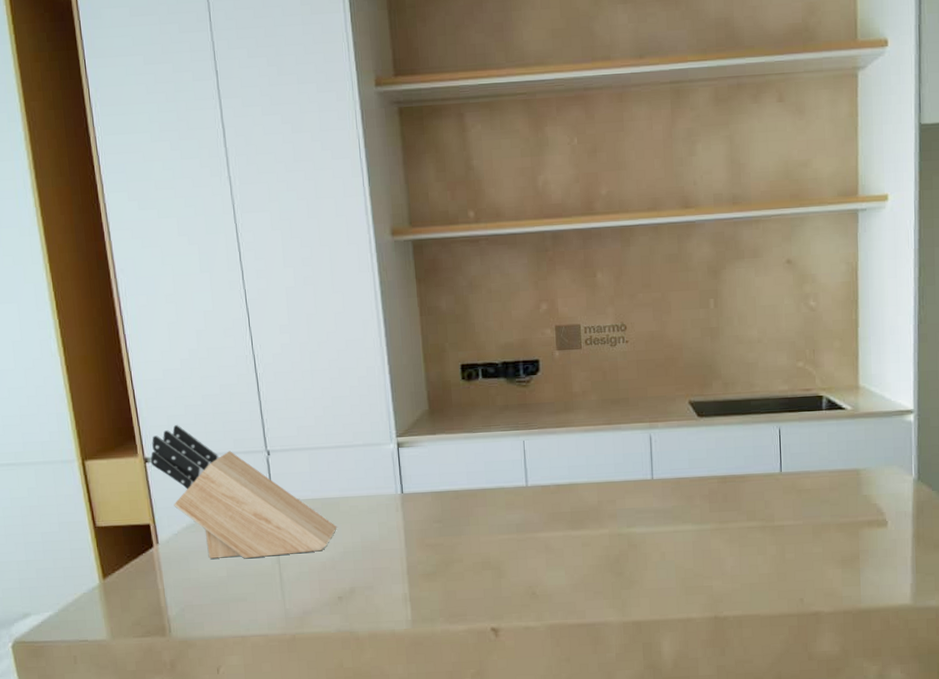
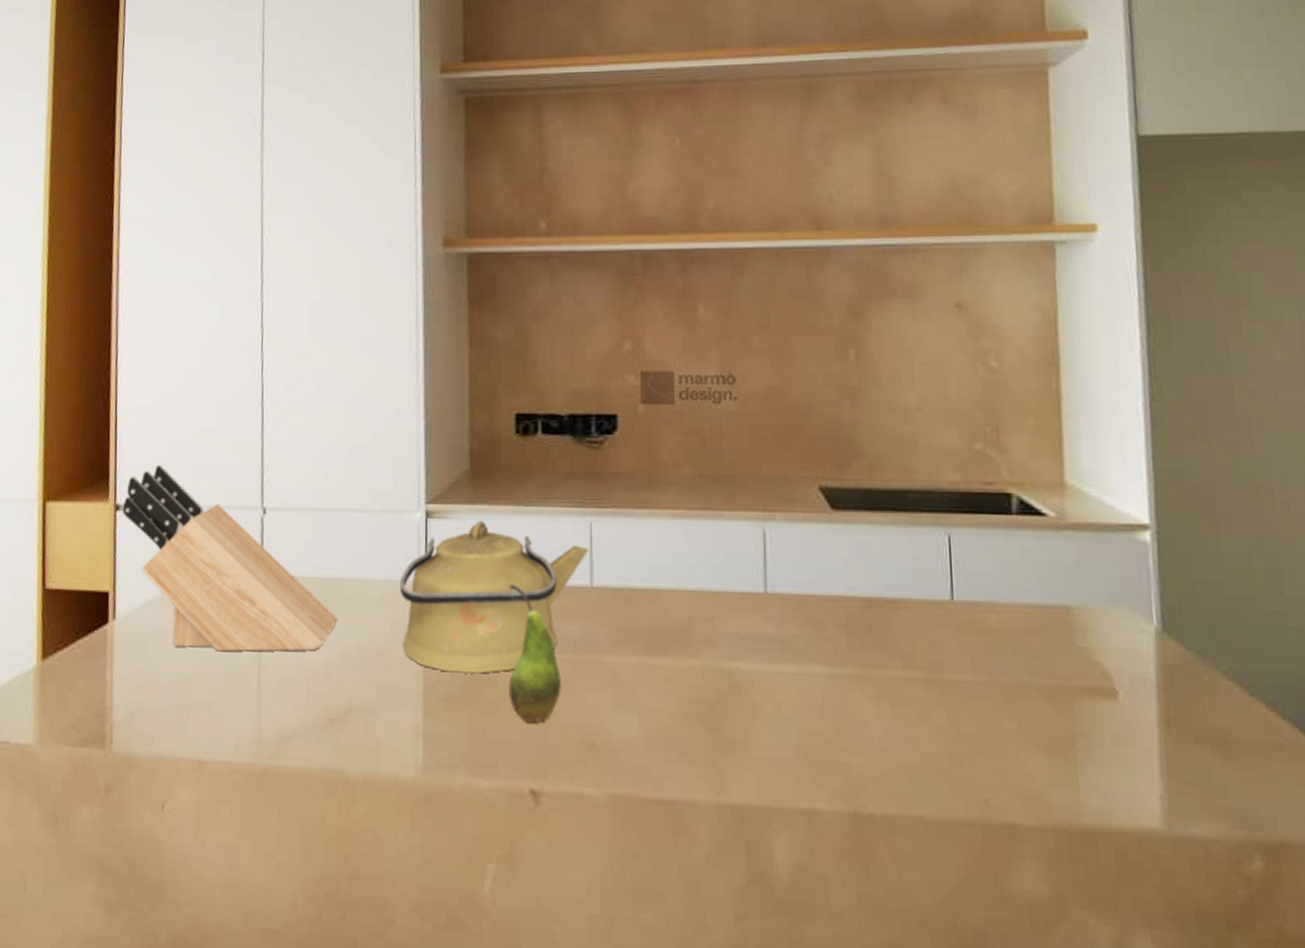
kettle: none [381,445,523,556] -> present [399,520,589,674]
fruit: none [465,490,509,584] -> present [509,584,561,723]

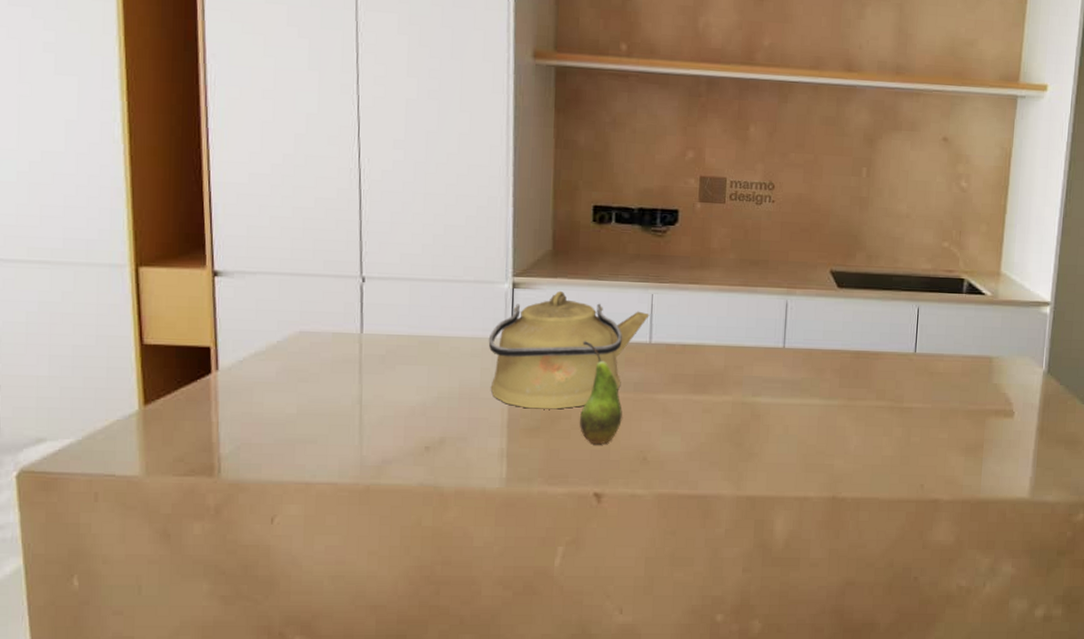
knife block: present [122,465,338,652] -> none [220,237,433,396]

